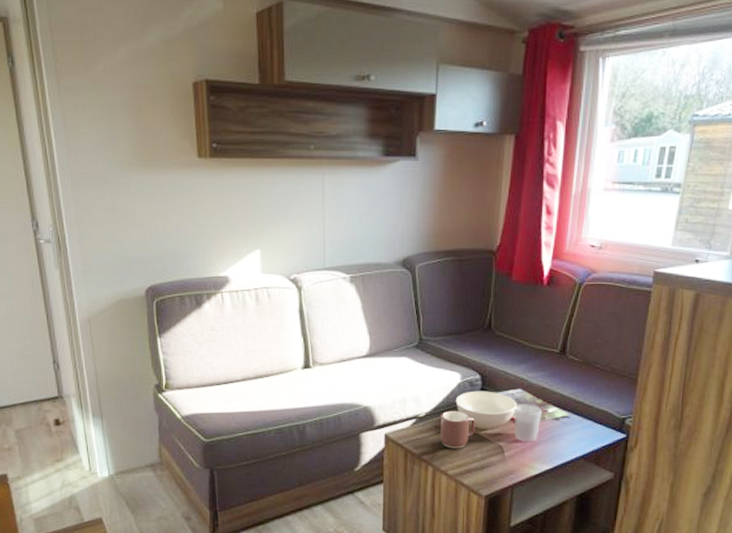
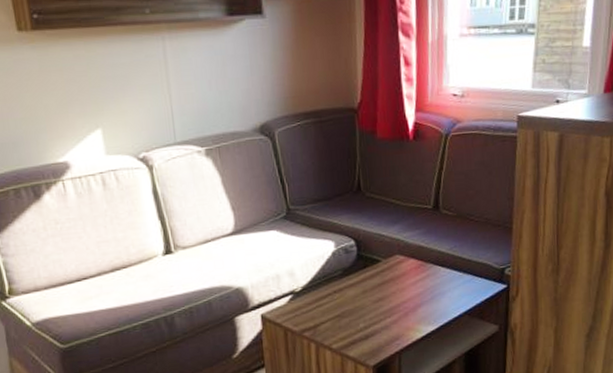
mug: present [440,410,475,449] -> none [318,280,355,322]
bowl: present [455,391,518,429] -> none [331,256,396,297]
magazine: present [496,388,569,421] -> none [373,250,448,284]
candle holder: present [514,404,542,442] -> none [394,265,422,305]

